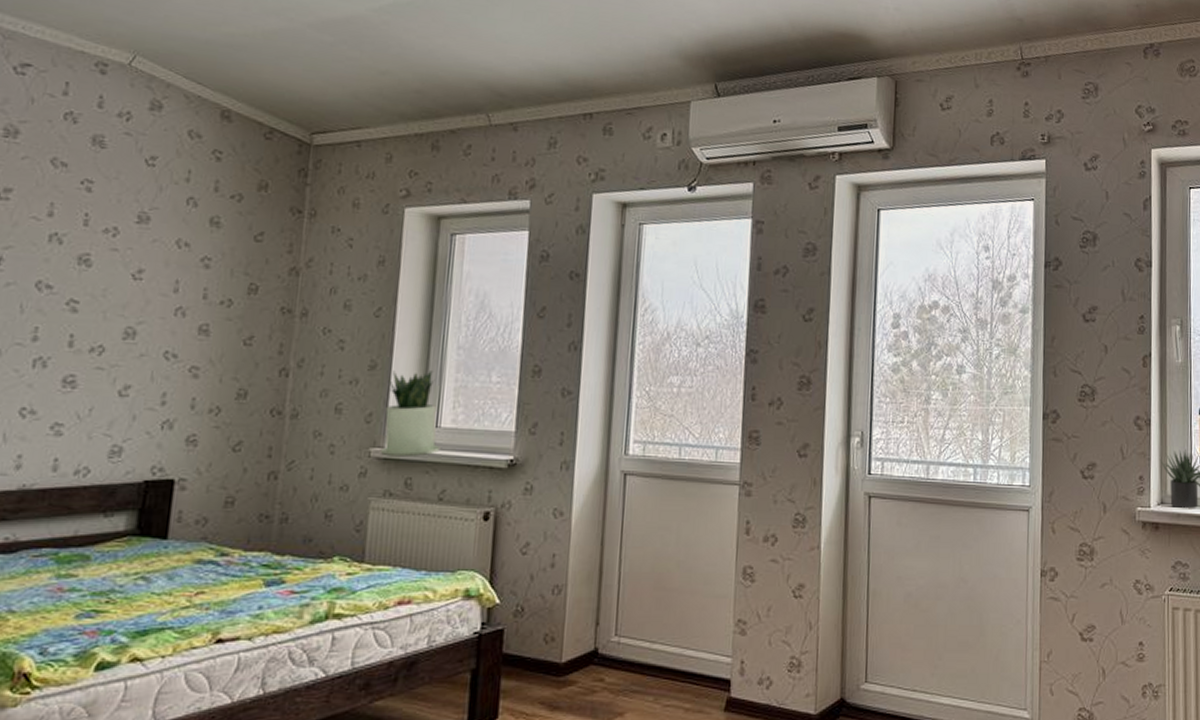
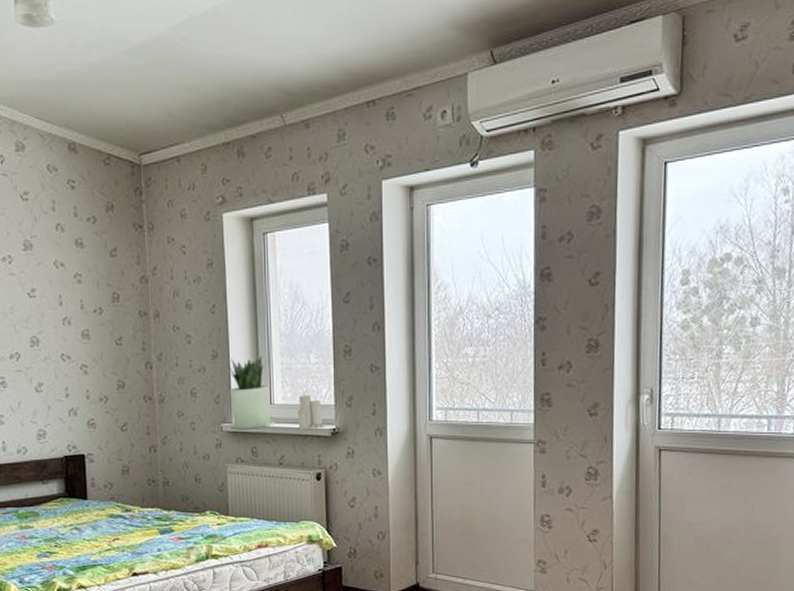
candle: none [467,415,501,460] -> present [297,392,325,430]

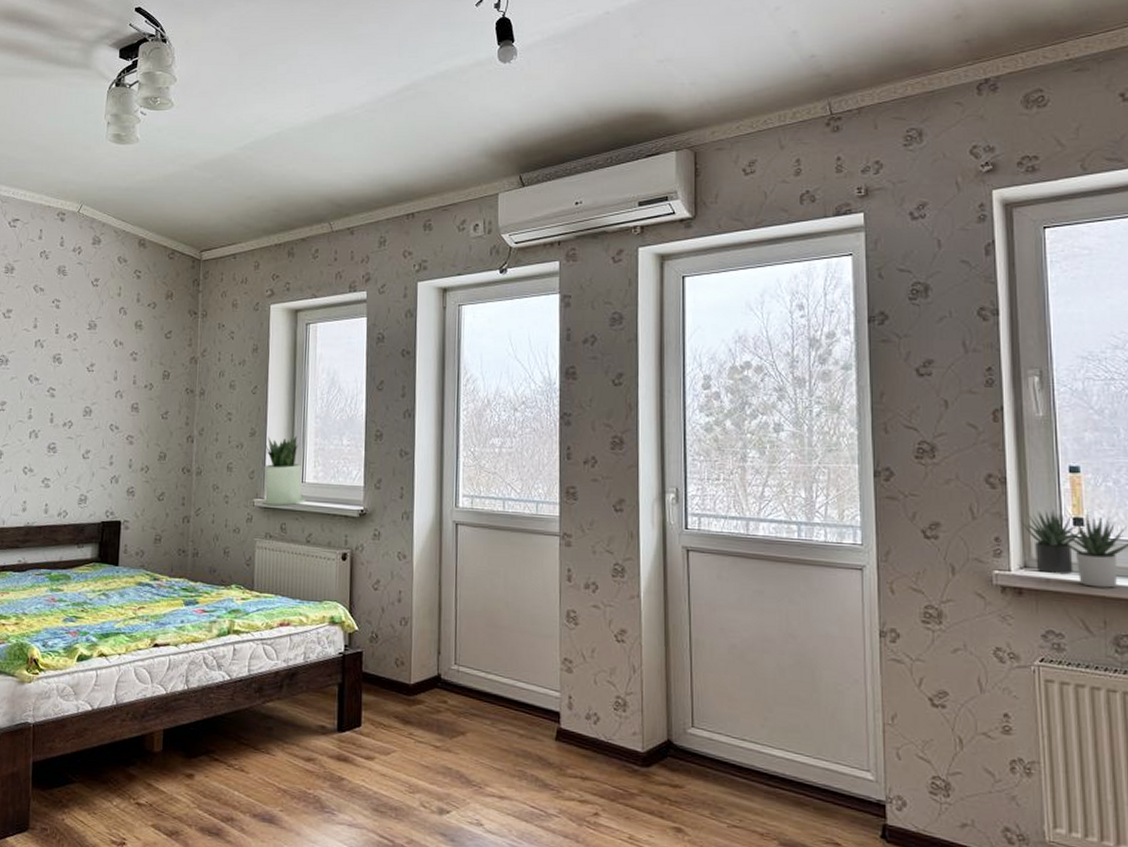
candle: present [297,392,325,430] -> none [327,472,353,510]

